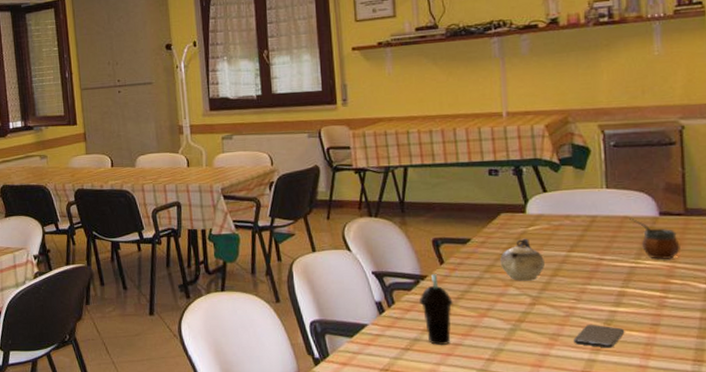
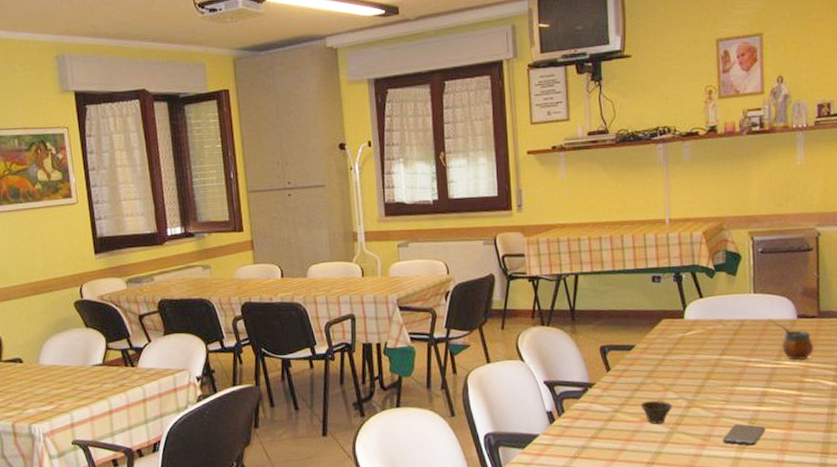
cup: present [419,274,453,346] -> none [587,381,618,452]
cup: none [478,295,515,320] -> present [640,400,673,424]
teapot: present [500,238,545,281] -> none [661,343,699,385]

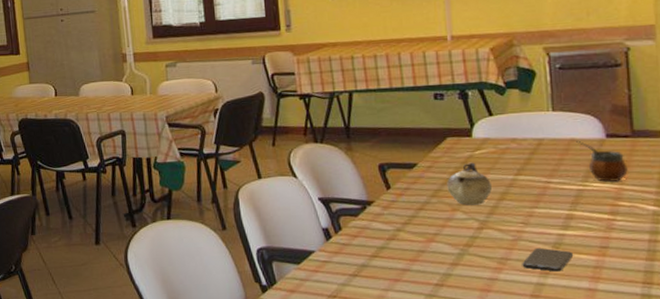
cup: present [640,400,673,424] -> none [425,220,462,245]
teapot: none [661,343,699,385] -> present [447,162,492,205]

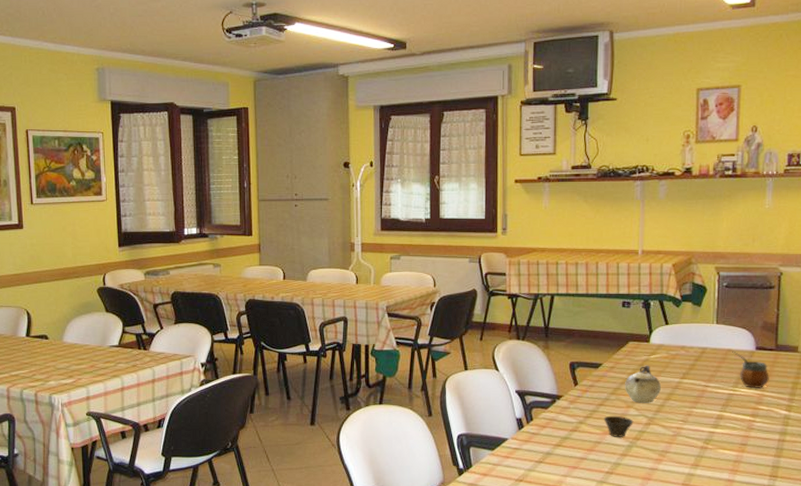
cup: none [425,220,462,245] -> present [604,415,634,437]
smartphone: present [522,247,574,272] -> none [678,443,720,464]

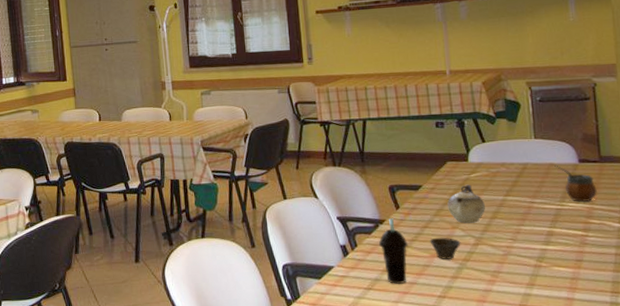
cup: none [553,394,582,460] -> present [378,218,408,285]

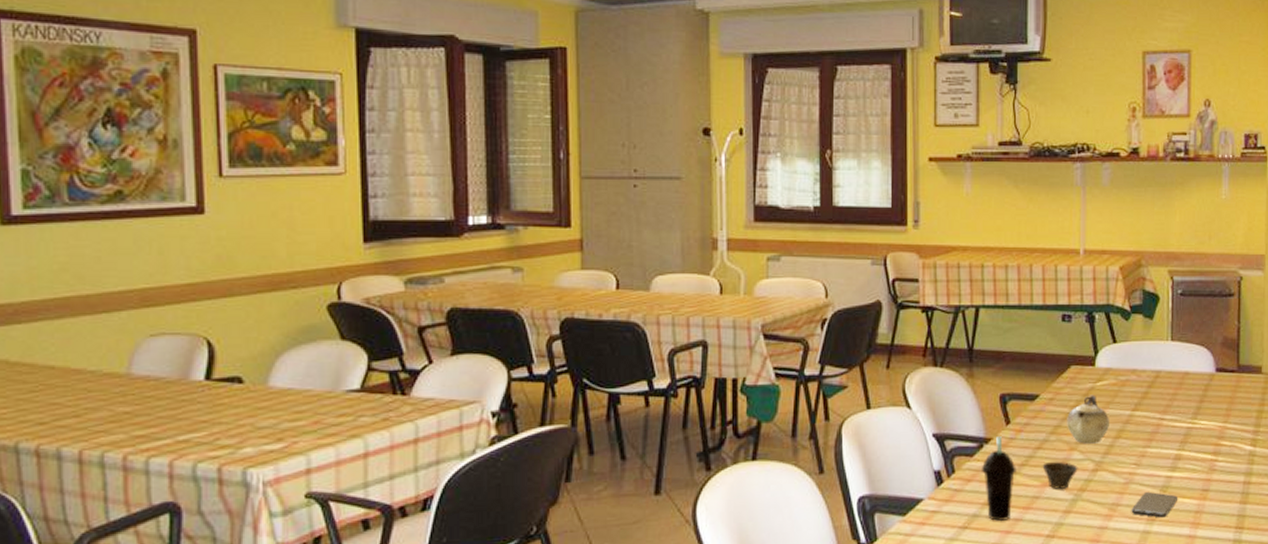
smartphone: none [511,261,554,283] -> present [1131,491,1179,518]
gourd: present [554,165,597,202] -> none [1190,373,1232,419]

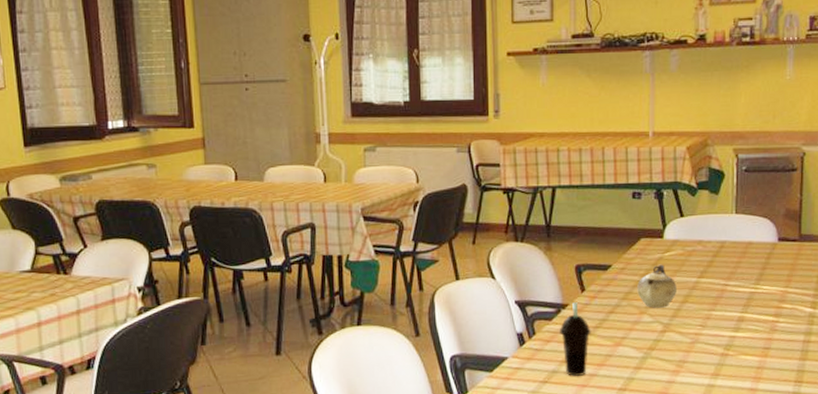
cup: present [1042,461,1078,489] -> none [615,323,648,348]
smartphone: present [1131,491,1179,518] -> none [697,349,741,373]

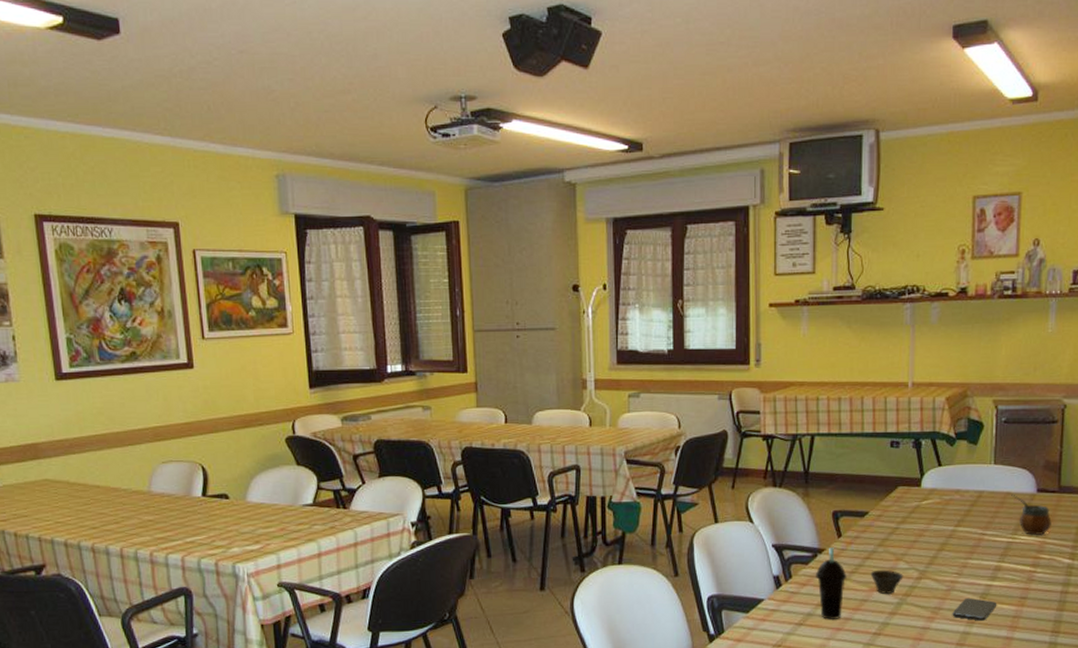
cup: none [615,323,648,348] -> present [870,569,903,594]
teapot: present [637,264,677,308] -> none [894,512,933,555]
smartphone: none [697,349,741,373] -> present [952,597,997,621]
gourd: none [753,243,793,285] -> present [1011,494,1052,535]

